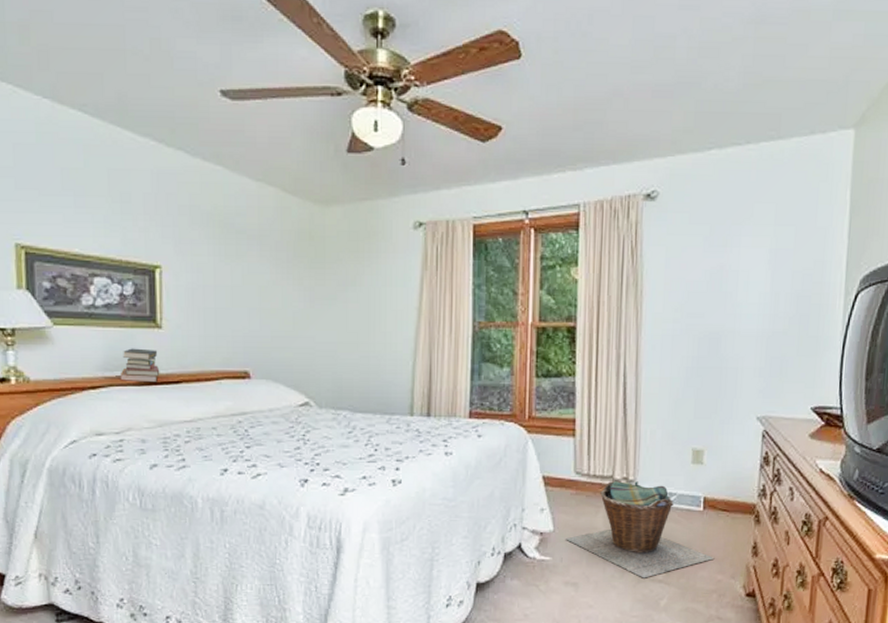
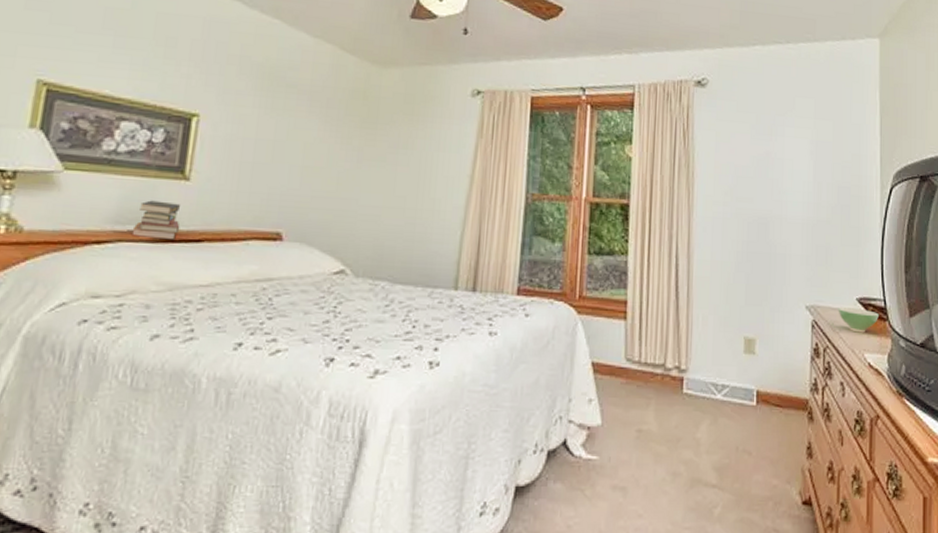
laundry basket: present [566,480,715,578] -> none [615,369,769,483]
bowl: none [790,417,835,441] -> present [838,307,880,333]

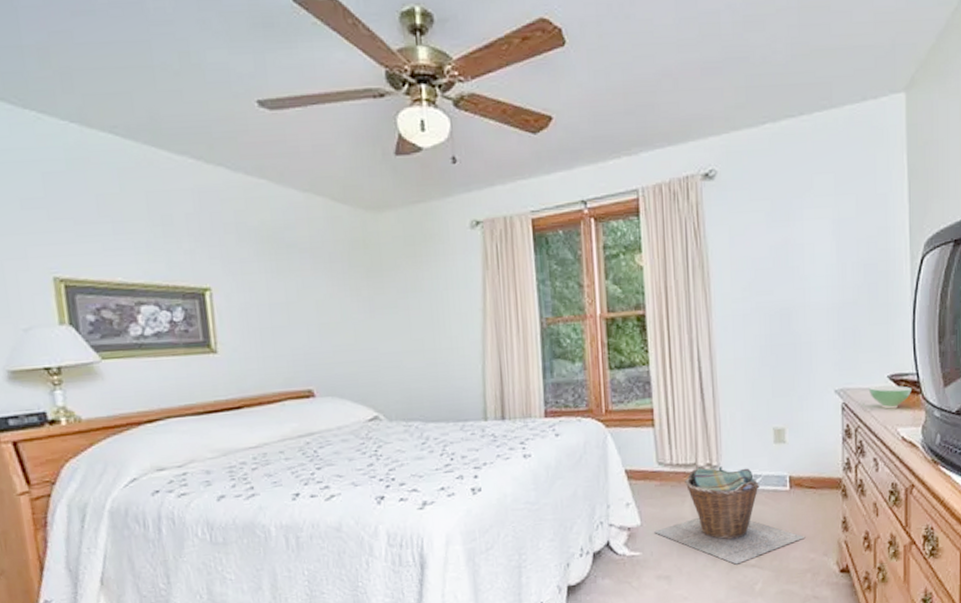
books: present [131,200,180,240] -> none [177,376,220,412]
laundry basket: none [615,369,769,483] -> present [654,466,806,565]

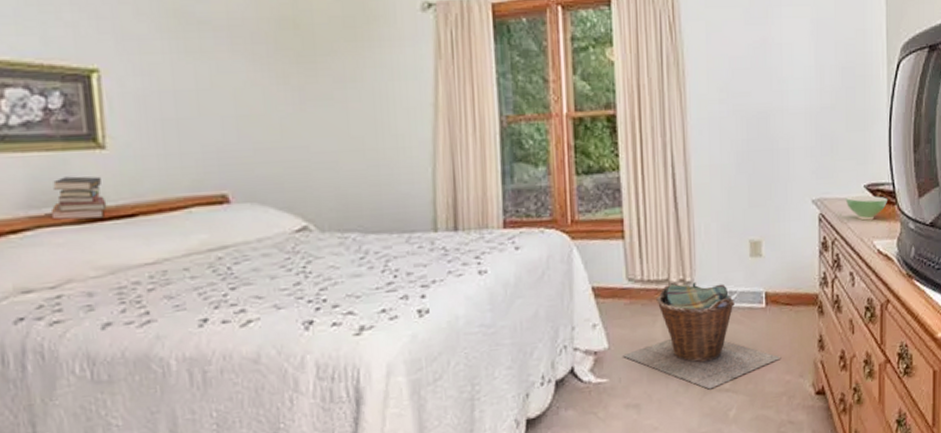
books: none [177,376,220,412] -> present [50,176,108,220]

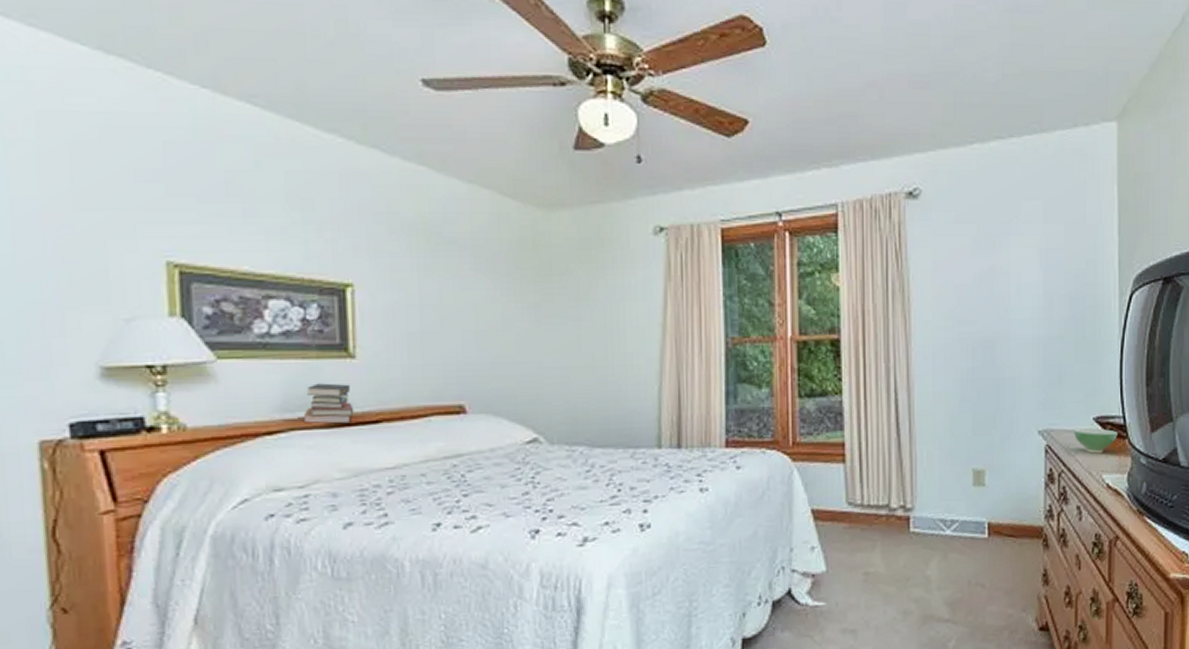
laundry basket: present [623,282,781,390] -> none [841,509,1004,619]

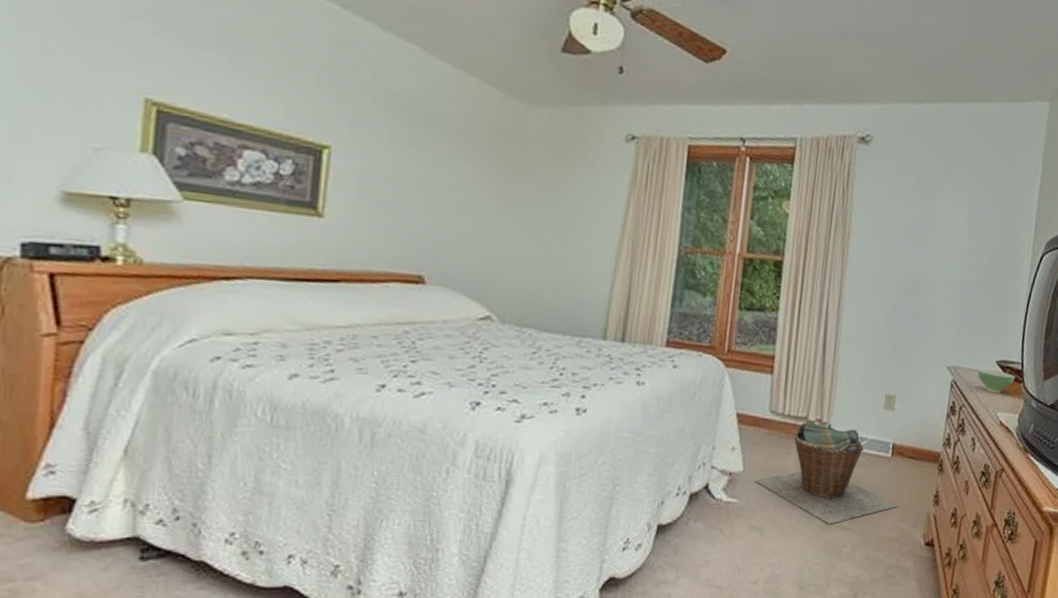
books: present [303,383,354,424] -> none [262,236,315,279]
laundry basket: none [841,509,1004,619] -> present [755,421,899,525]

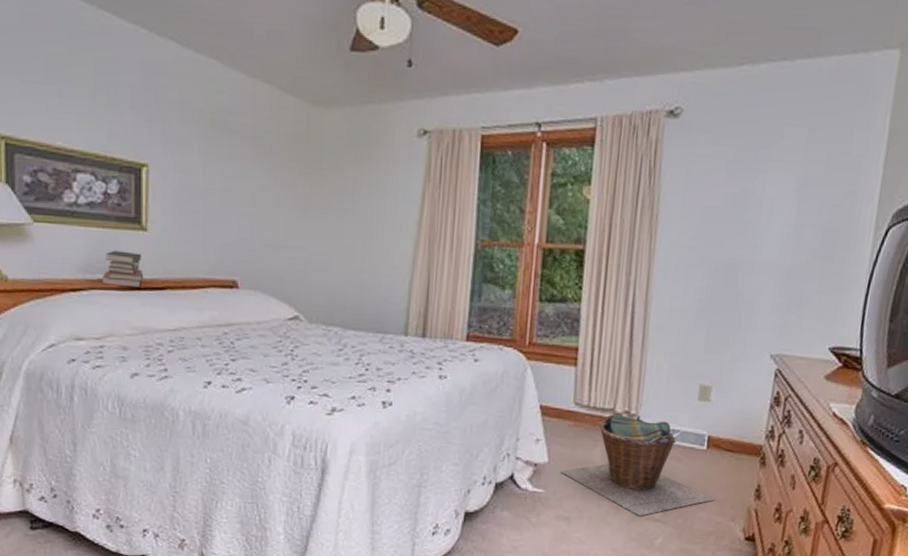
books: none [262,236,315,279] -> present [102,250,144,288]
bowl: present [977,369,1016,393] -> none [806,357,853,383]

